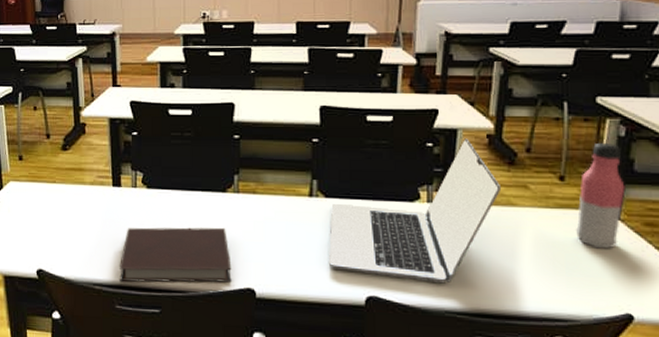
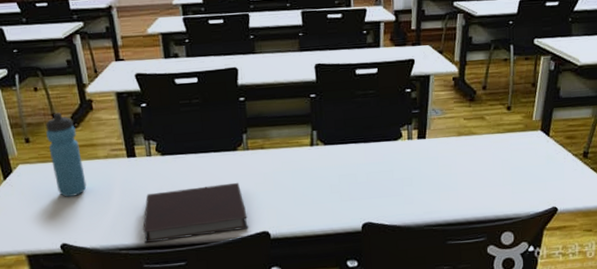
water bottle: none [39,133,70,220] -> present [45,112,87,197]
laptop: present [329,138,502,284] -> none [329,82,465,205]
water bottle: present [575,142,626,249] -> none [518,75,554,161]

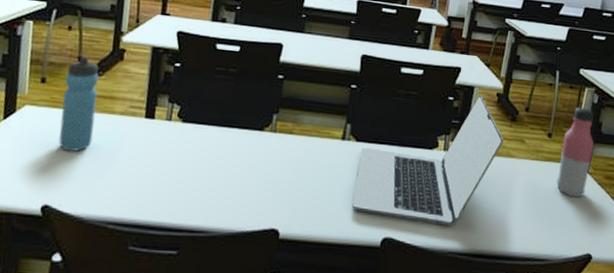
notebook: present [142,182,248,244] -> none [137,163,259,223]
laptop: none [329,82,465,205] -> present [352,95,504,226]
water bottle: none [518,75,554,161] -> present [556,107,594,198]

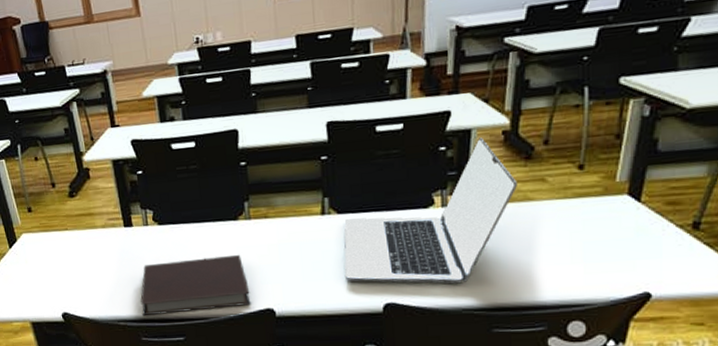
water bottle: present [58,56,99,152] -> none [45,181,85,266]
notebook: none [137,163,259,223] -> present [140,254,251,316]
water bottle: present [556,107,594,198] -> none [593,124,648,233]

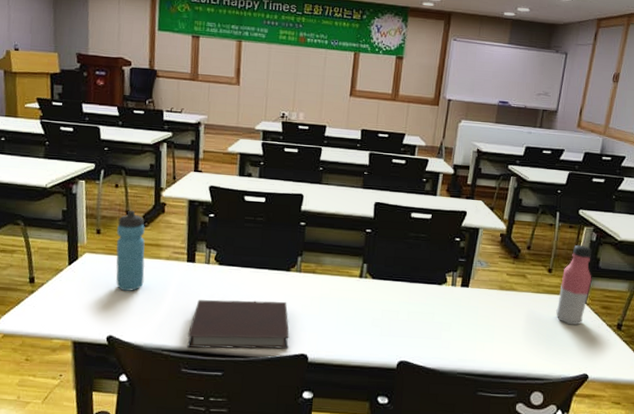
water bottle: none [45,181,85,266] -> present [116,210,145,291]
laptop: present [344,137,518,284] -> none [371,236,507,351]
water bottle: none [593,124,648,233] -> present [555,244,592,325]

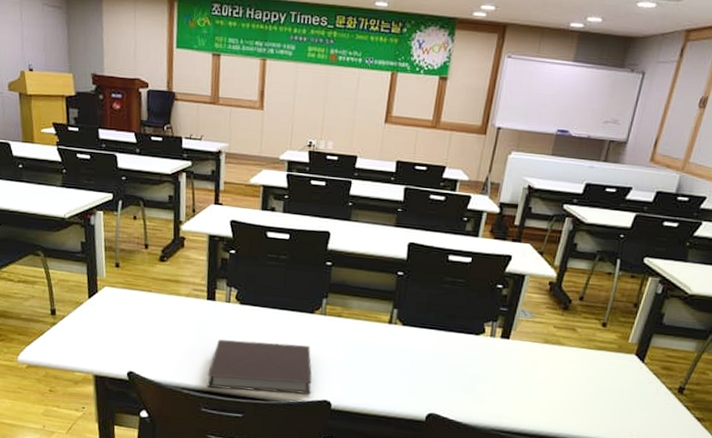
water bottle: present [116,210,145,291] -> none [135,244,165,328]
water bottle: present [555,244,592,325] -> none [607,297,656,386]

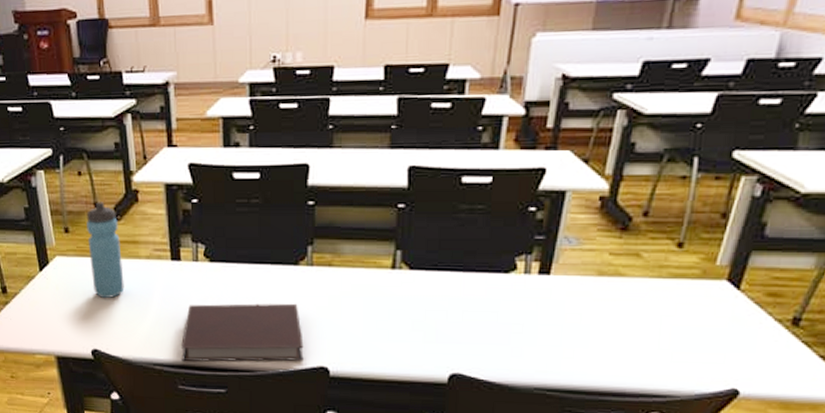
water bottle: none [135,244,165,328] -> present [86,202,124,298]

